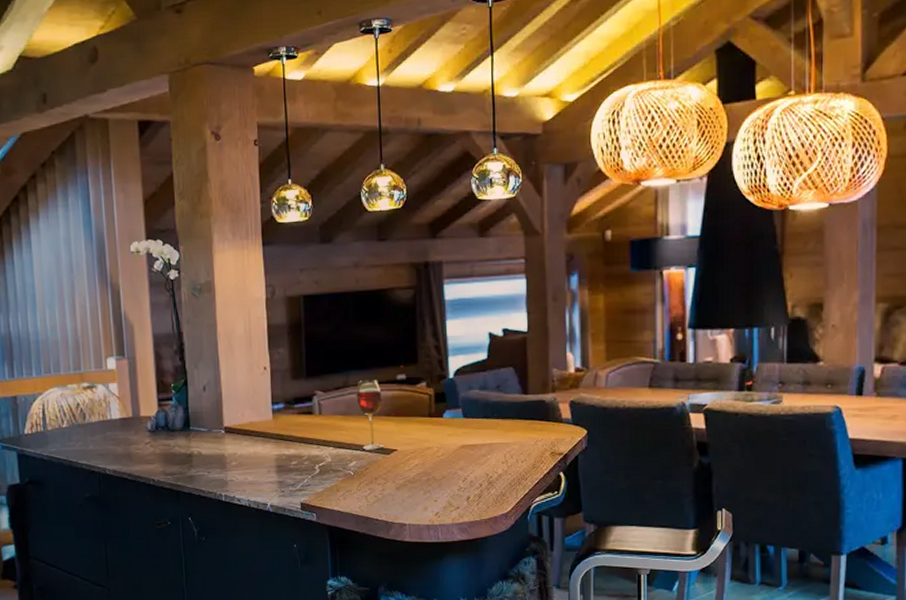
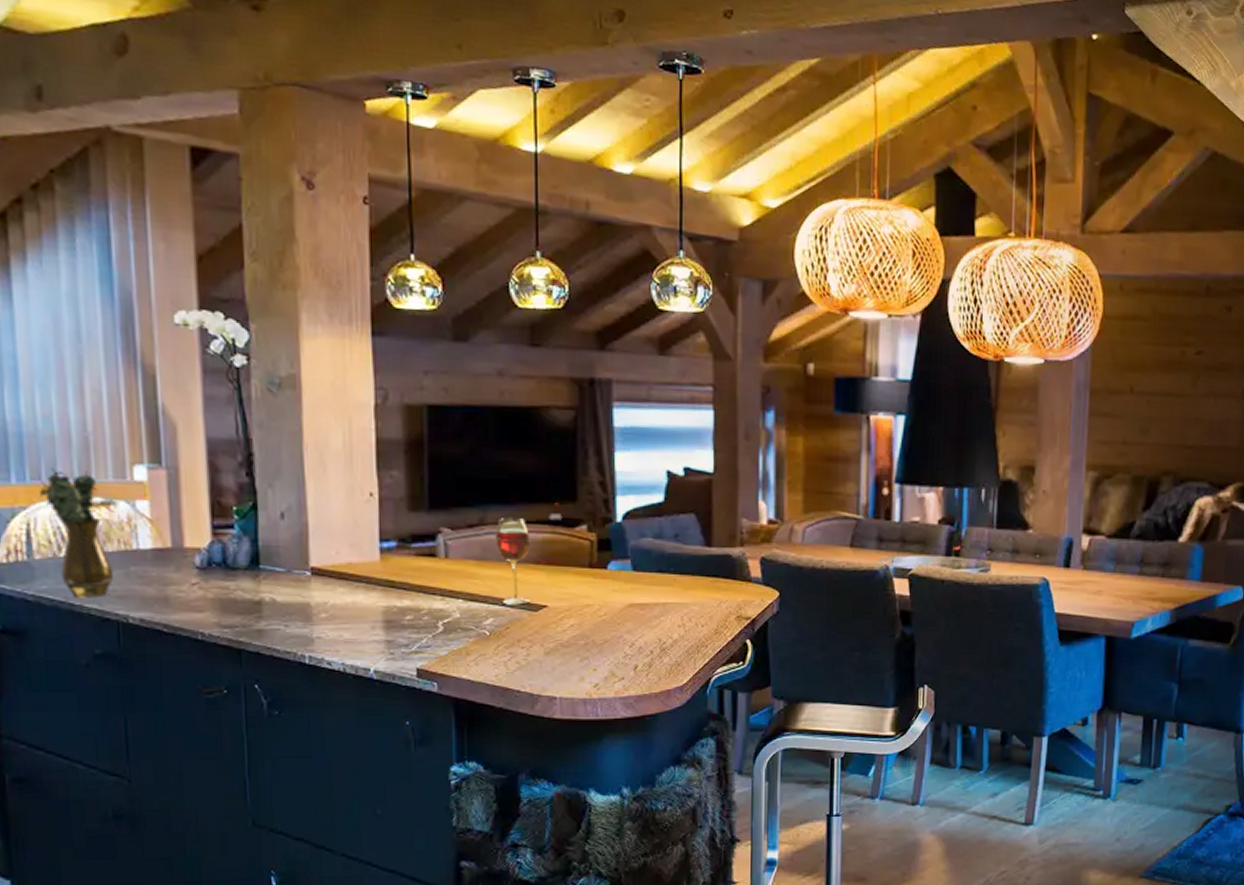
vase: none [50,364,97,457] -> present [40,468,114,598]

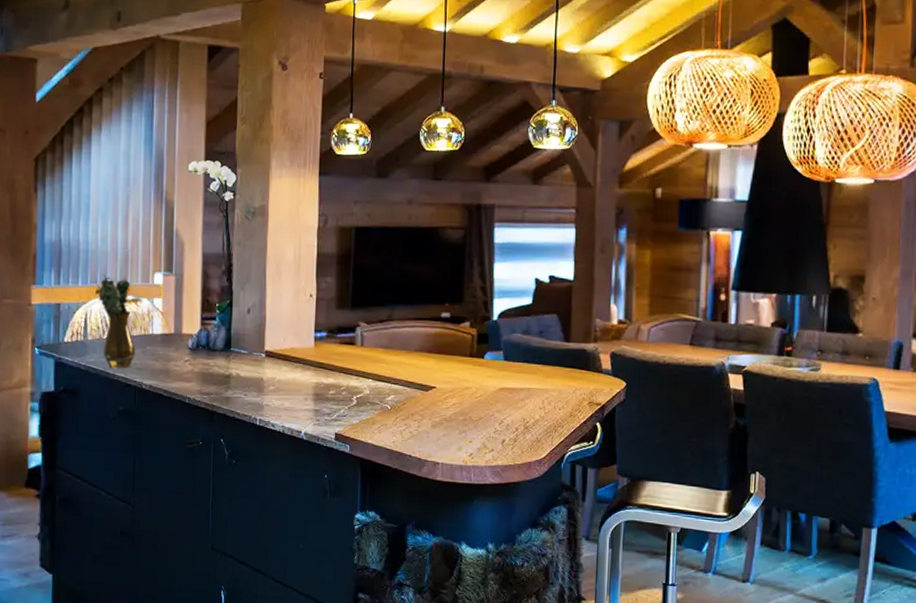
wineglass: present [495,518,531,605] -> none [399,315,426,386]

